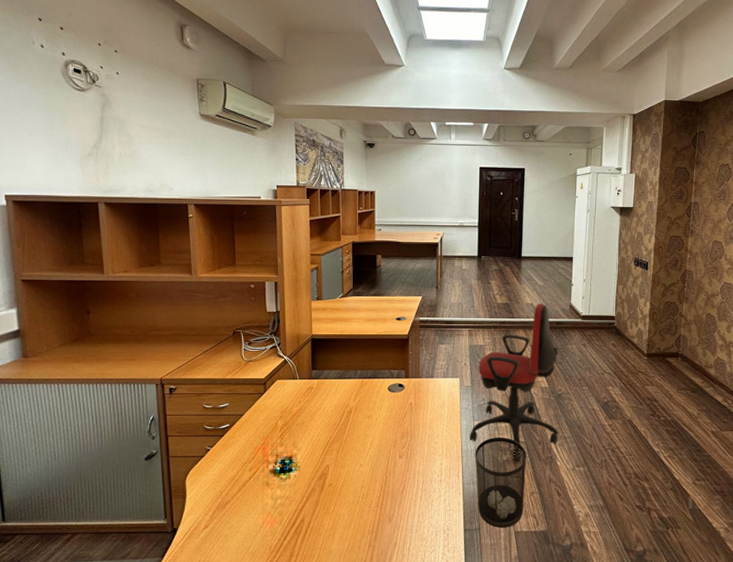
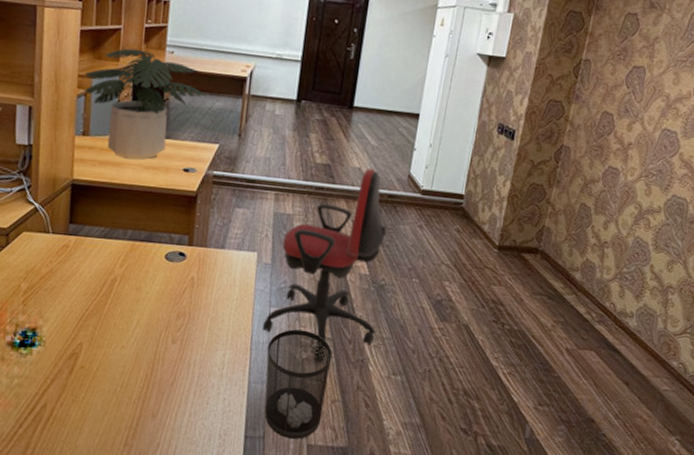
potted plant: none [315,230,409,315] -> present [84,48,207,161]

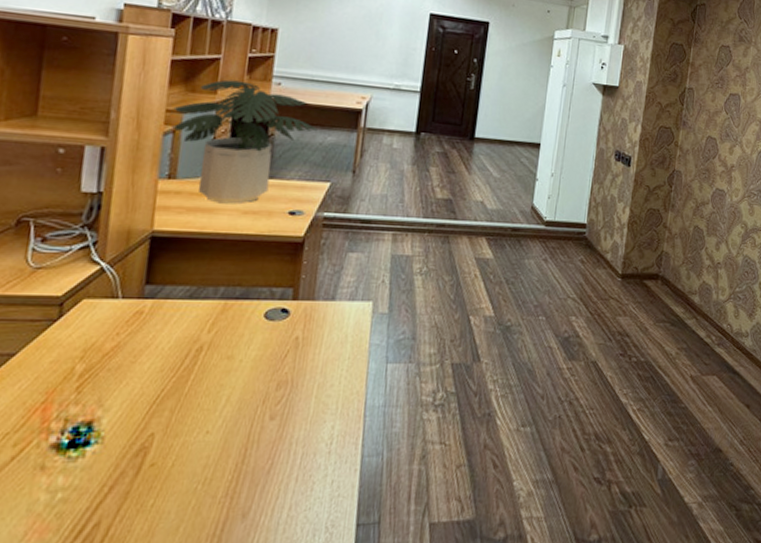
office chair: present [263,168,388,362] -> none [378,201,512,421]
waste bin: present [264,329,333,439] -> none [380,386,457,519]

